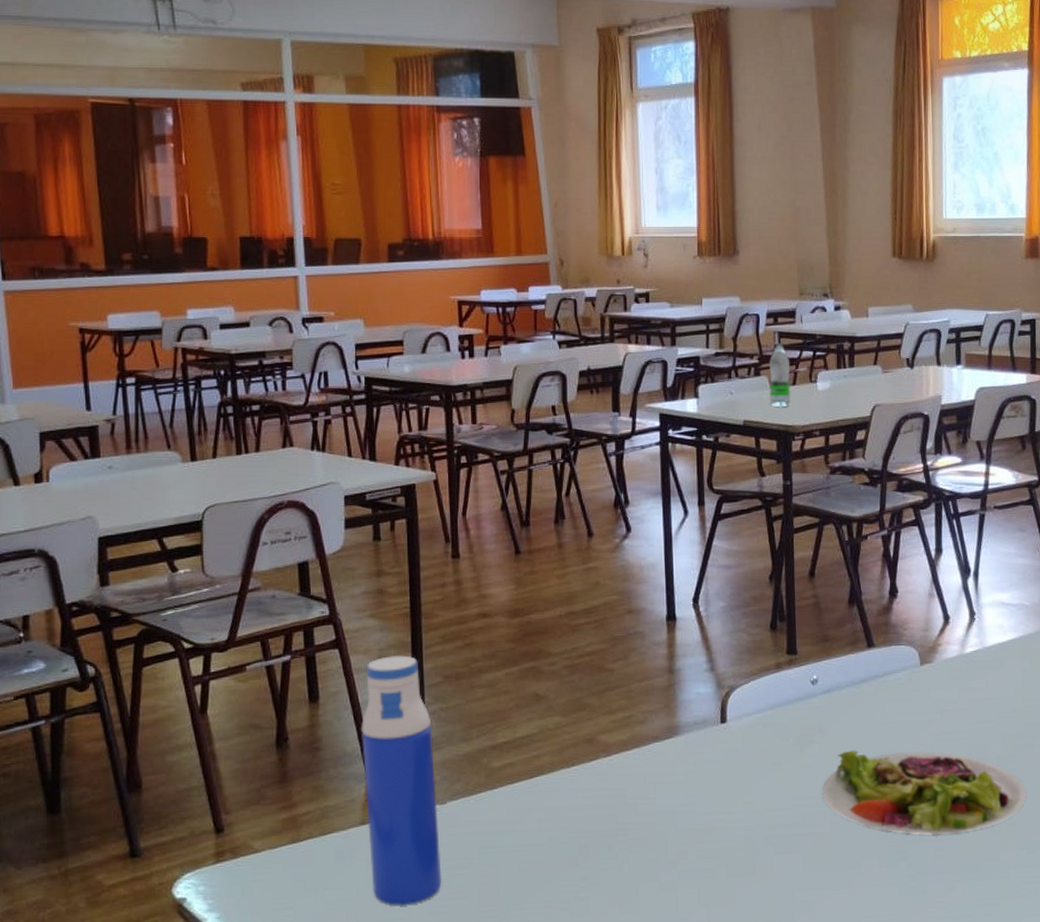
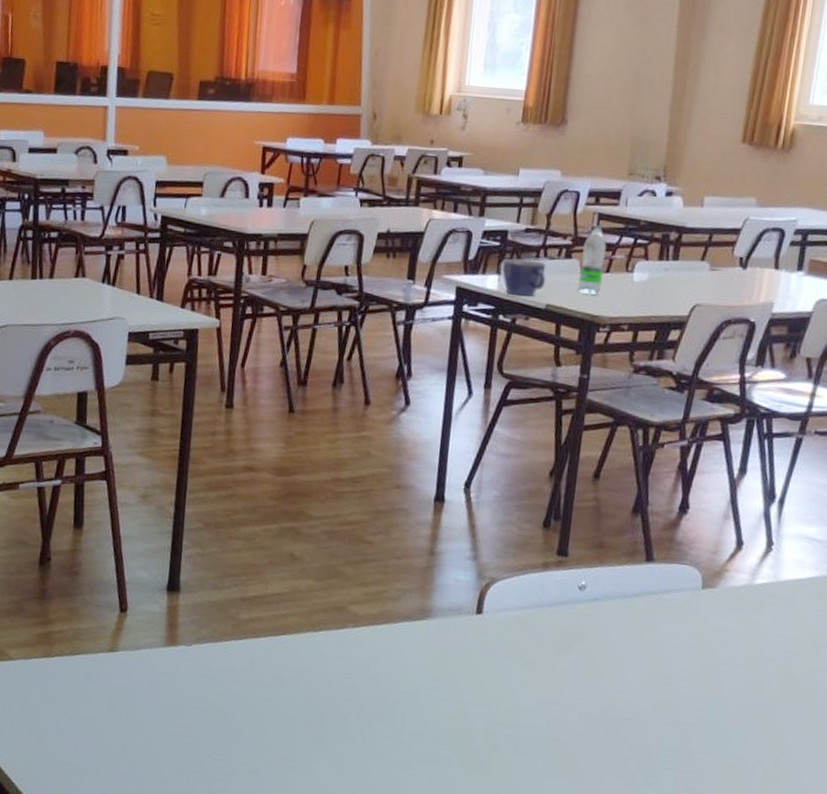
water bottle: present [361,655,442,906] -> none [113,495,187,735]
cup: none [698,381,740,416] -> present [501,258,547,297]
salad plate: present [821,750,1027,836] -> none [572,663,800,770]

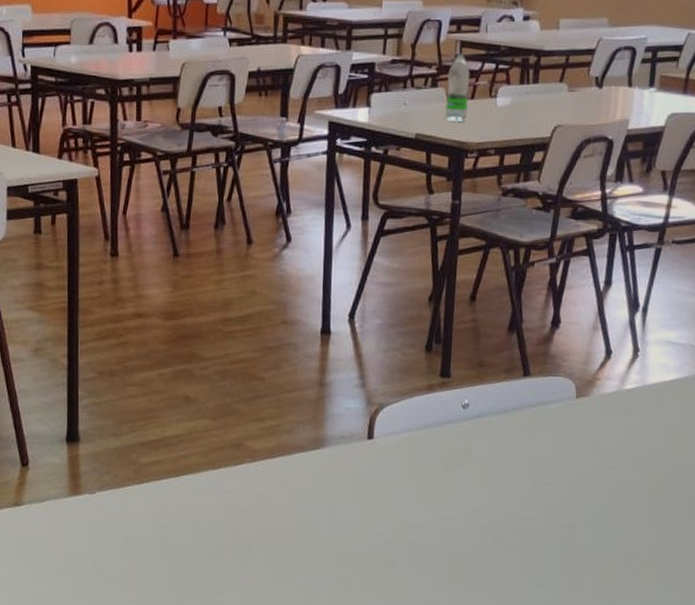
cup: present [501,258,547,297] -> none [371,90,414,128]

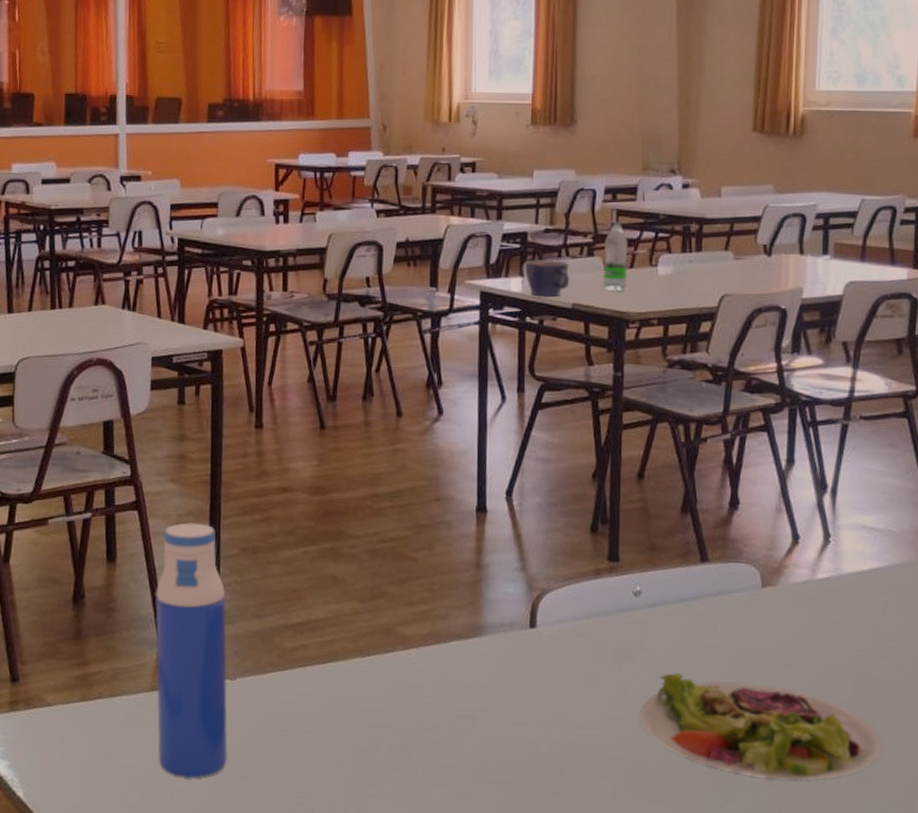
water bottle: none [17,348,88,583] -> present [155,522,228,778]
cup: none [371,90,414,128] -> present [524,259,570,298]
salad plate: none [463,476,672,566] -> present [639,673,883,781]

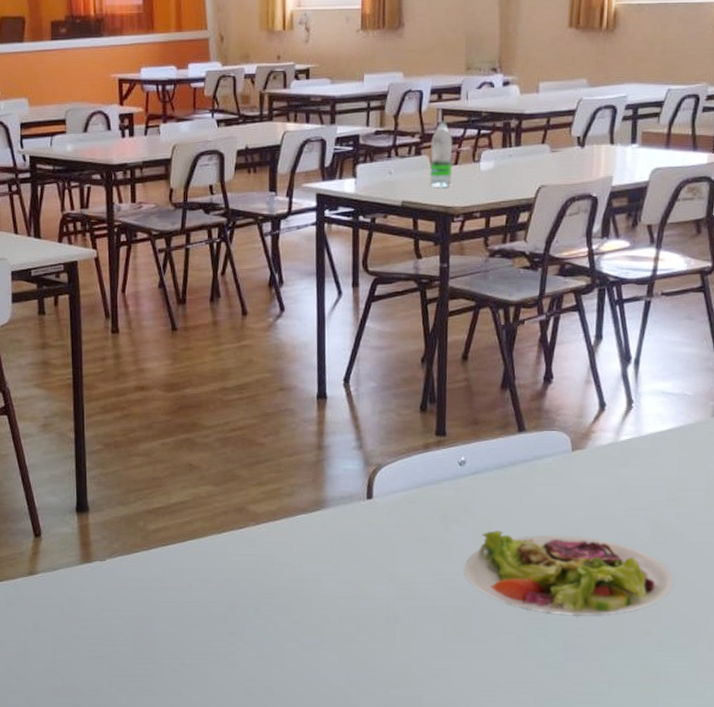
water bottle: present [155,522,228,778] -> none [28,423,101,648]
cup: present [524,259,570,298] -> none [357,160,399,197]

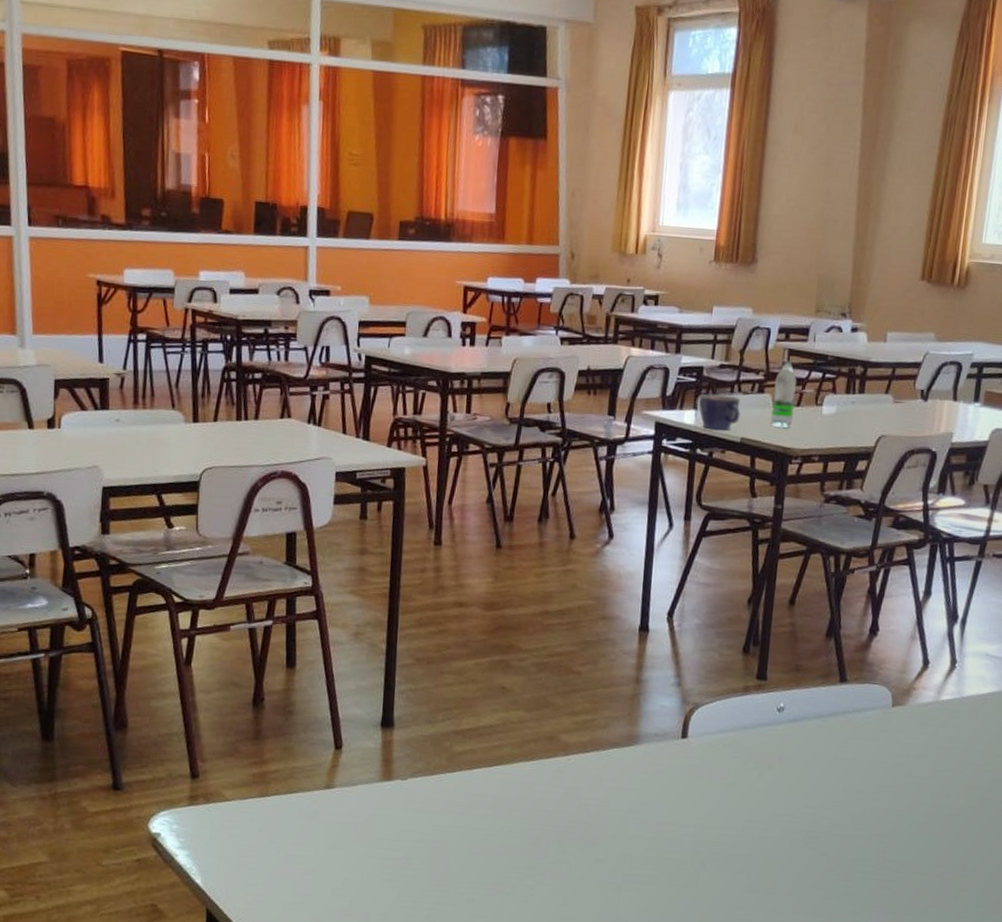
cup: none [357,160,399,197] -> present [697,393,741,431]
salad plate: present [464,531,674,616] -> none [774,781,985,877]

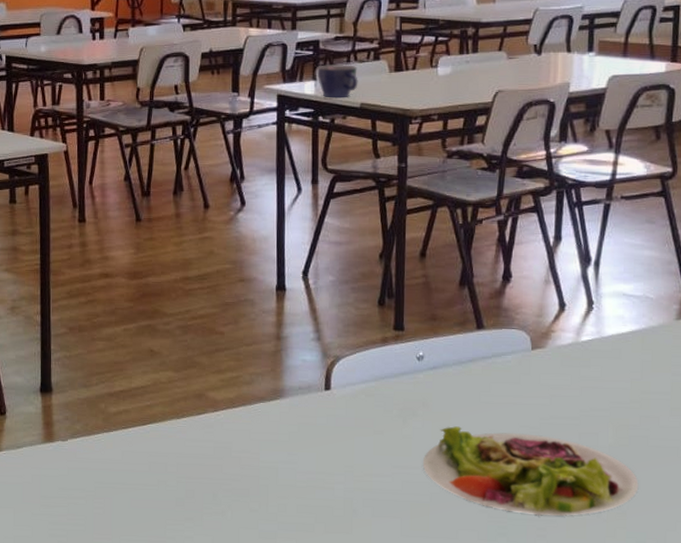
bottle: present [770,361,797,429] -> none [387,28,411,92]
salad plate: none [774,781,985,877] -> present [422,426,639,517]

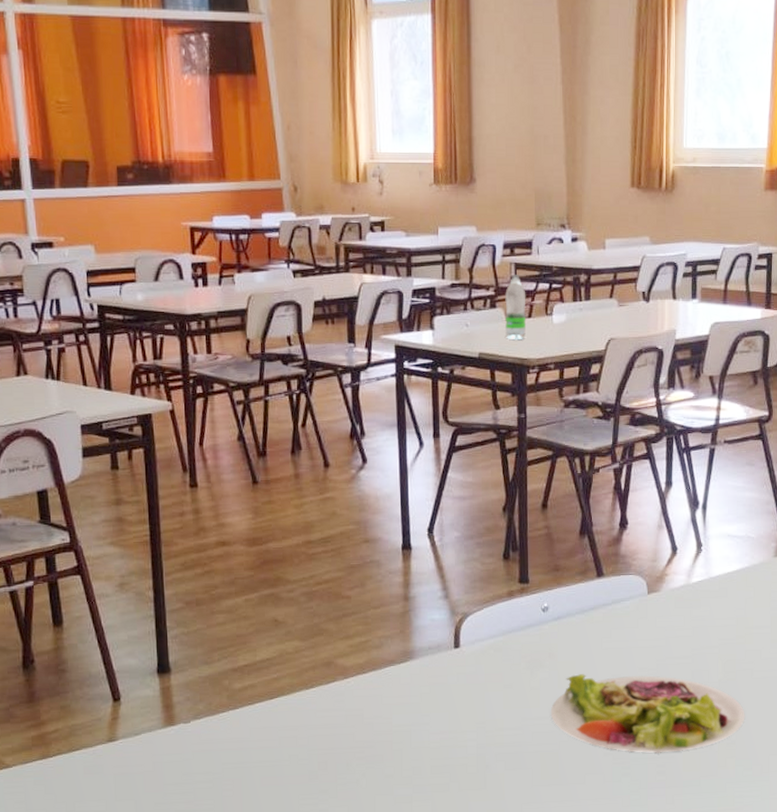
cup: present [316,65,358,98] -> none [434,313,476,348]
bottle: none [387,28,411,92] -> present [504,275,527,341]

